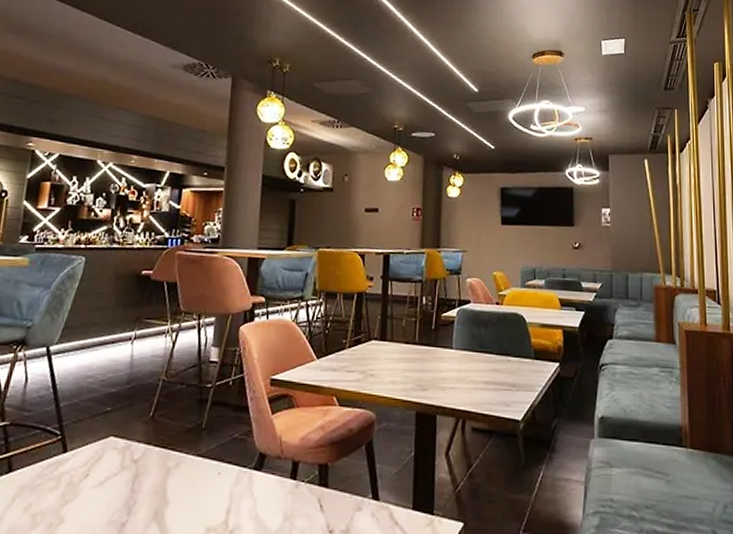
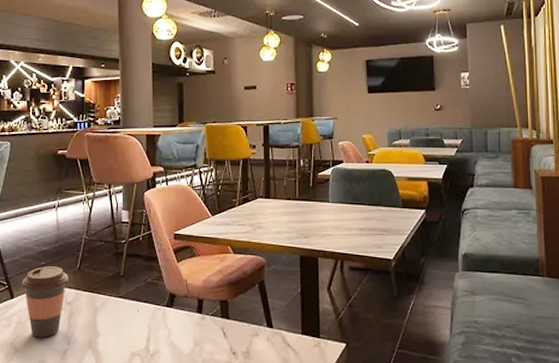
coffee cup: none [78,413,138,506] -> present [21,266,69,338]

